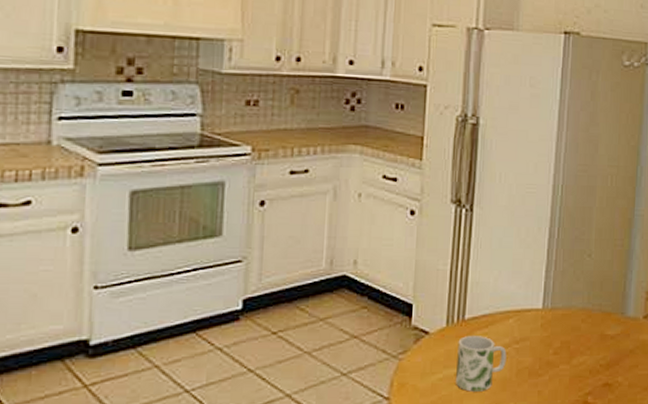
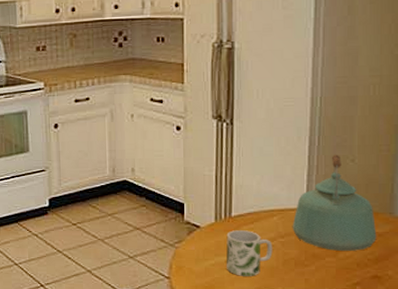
kettle: none [527,249,609,358] -> present [292,155,377,252]

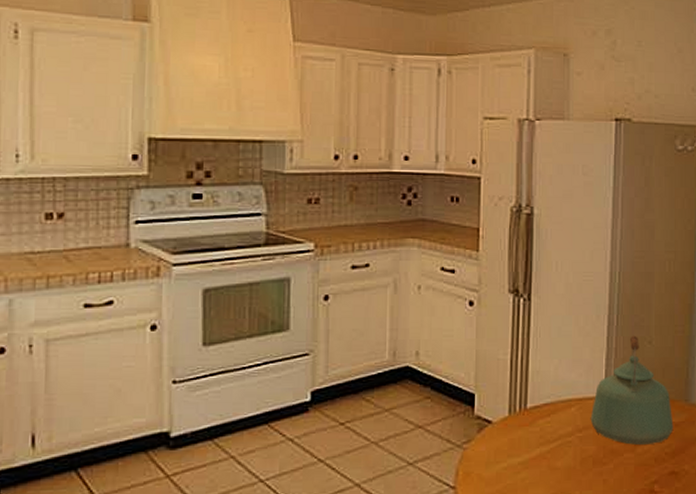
mug: present [226,230,273,276] -> none [520,424,570,481]

